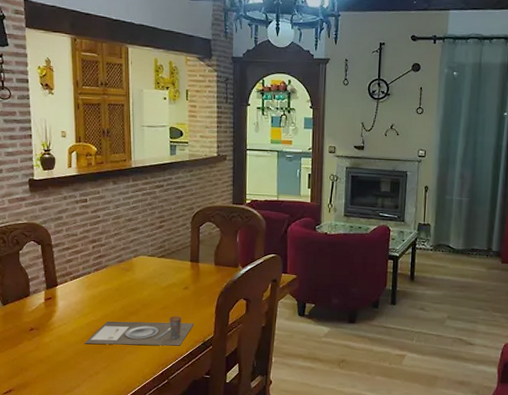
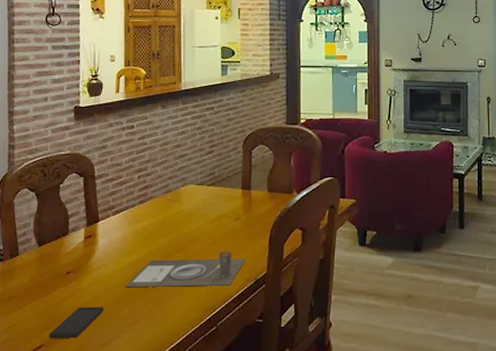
mobile phone: none [17,359,66,385] -> present [48,306,104,338]

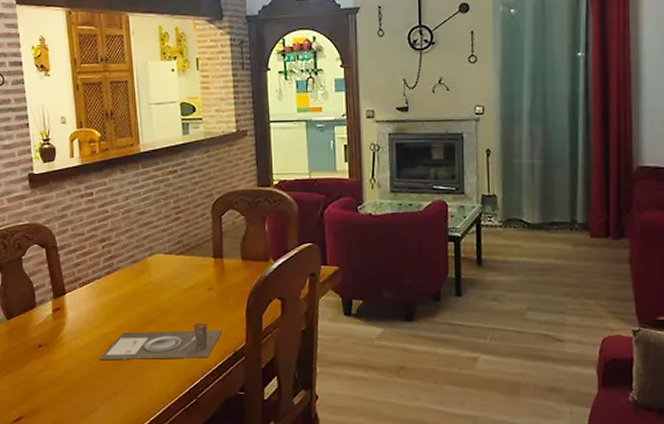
mobile phone: present [48,306,104,338] -> none [26,379,80,410]

